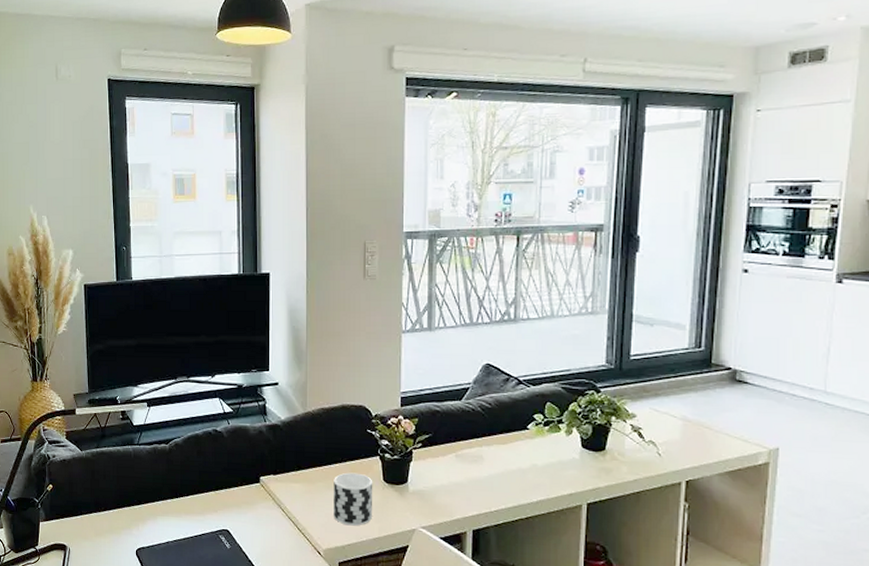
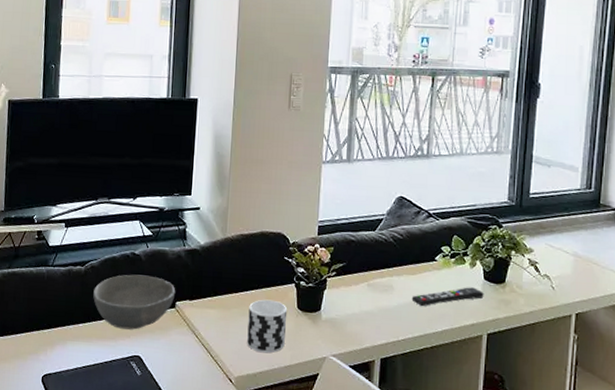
bowl: none [179,451,260,505] -> present [93,274,176,330]
remote control: none [503,455,582,477] -> present [411,287,484,307]

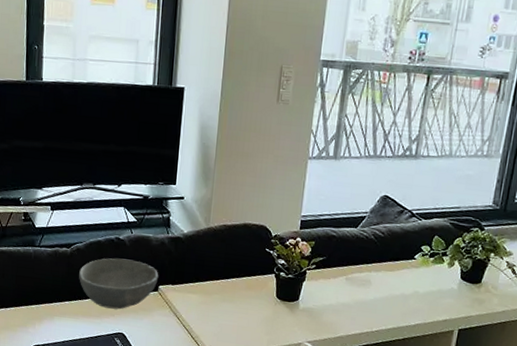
cup: present [247,299,288,353] -> none [226,287,267,337]
remote control: present [411,287,484,307] -> none [388,285,460,302]

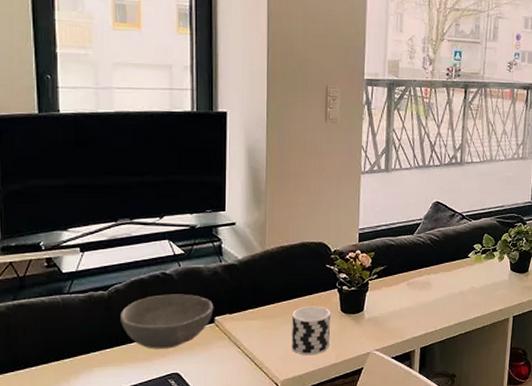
cup: none [226,287,267,337] -> present [292,306,331,356]

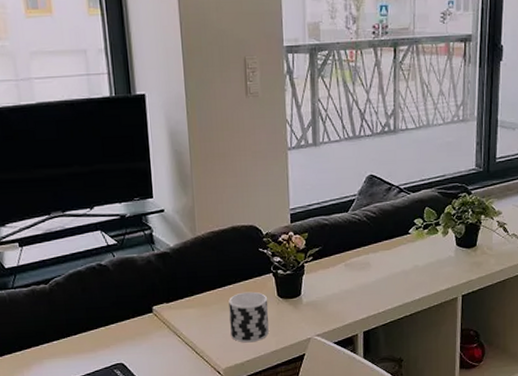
bowl: present [120,294,214,349] -> none [63,284,151,340]

